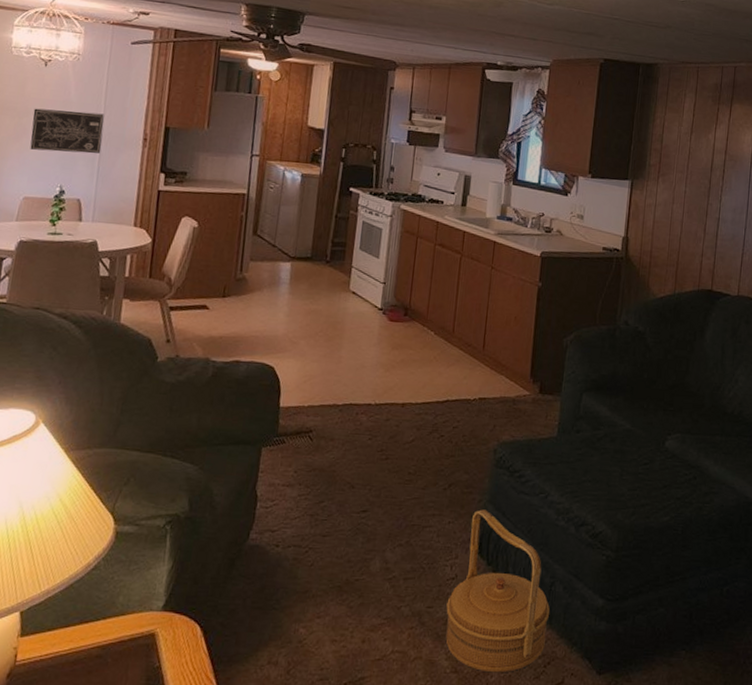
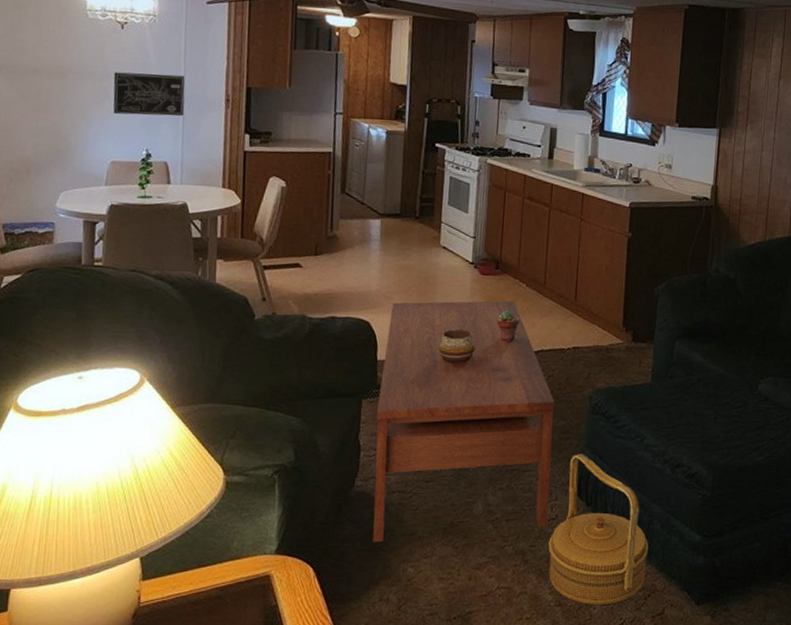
coffee table: none [264,347,459,601] -> present [372,300,555,543]
decorative bowl: none [342,376,381,411] -> present [438,329,476,362]
potted succulent: none [403,358,426,390] -> present [496,310,519,341]

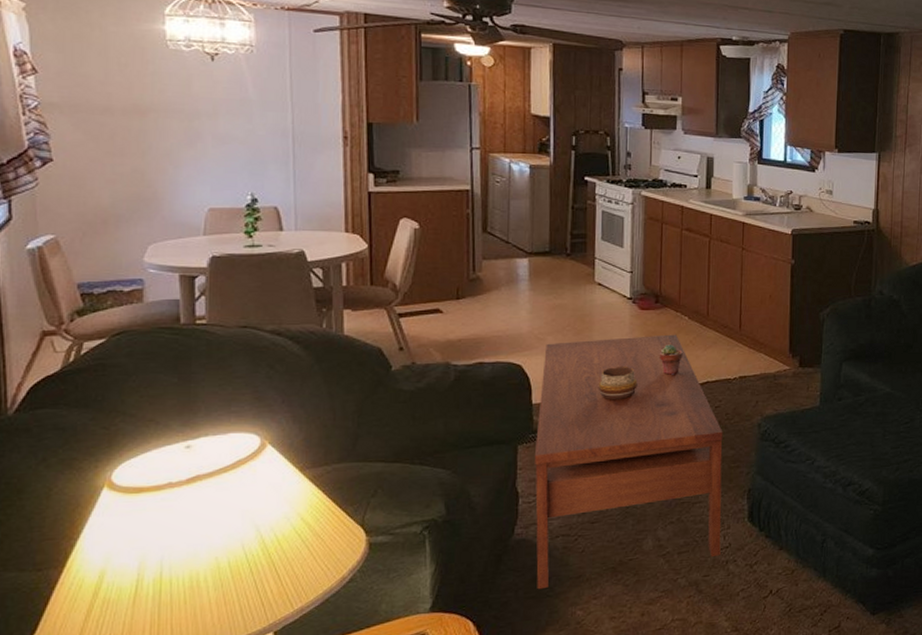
wall art: present [113,72,185,117] -> none [205,109,295,157]
basket: present [548,453,649,606] -> none [722,481,824,627]

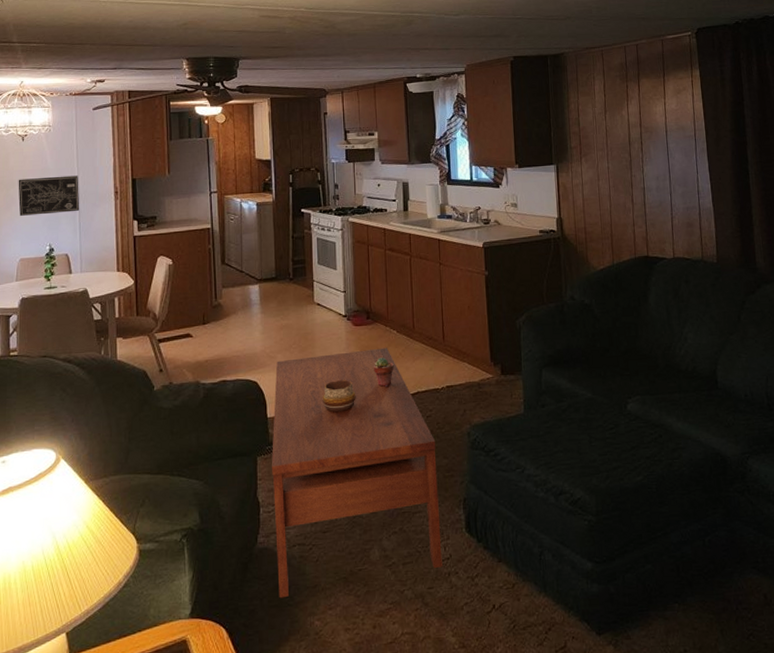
wall art: none [205,109,295,157] -> present [18,175,80,216]

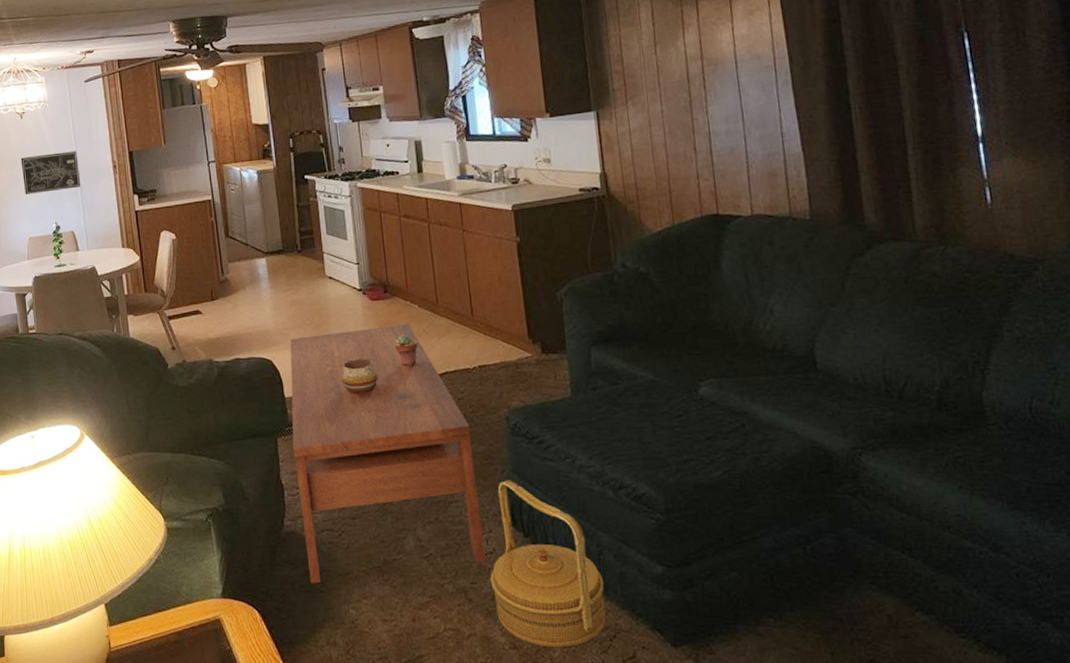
basket: none [446,490,544,645] -> present [490,480,606,648]

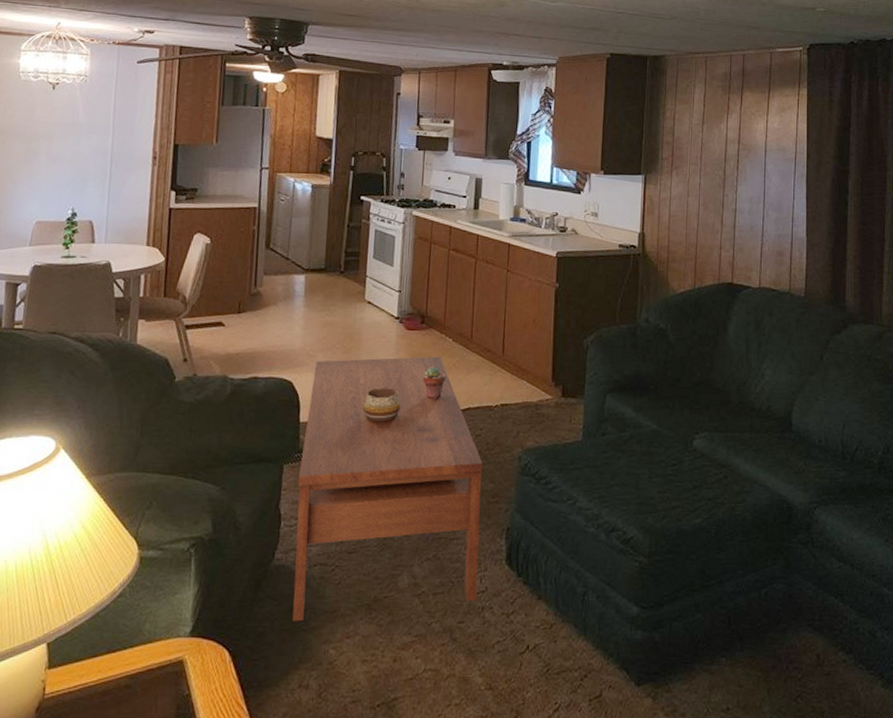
wall art: present [20,151,81,194] -> none [41,132,113,175]
basket: present [490,480,606,648] -> none [478,519,584,688]

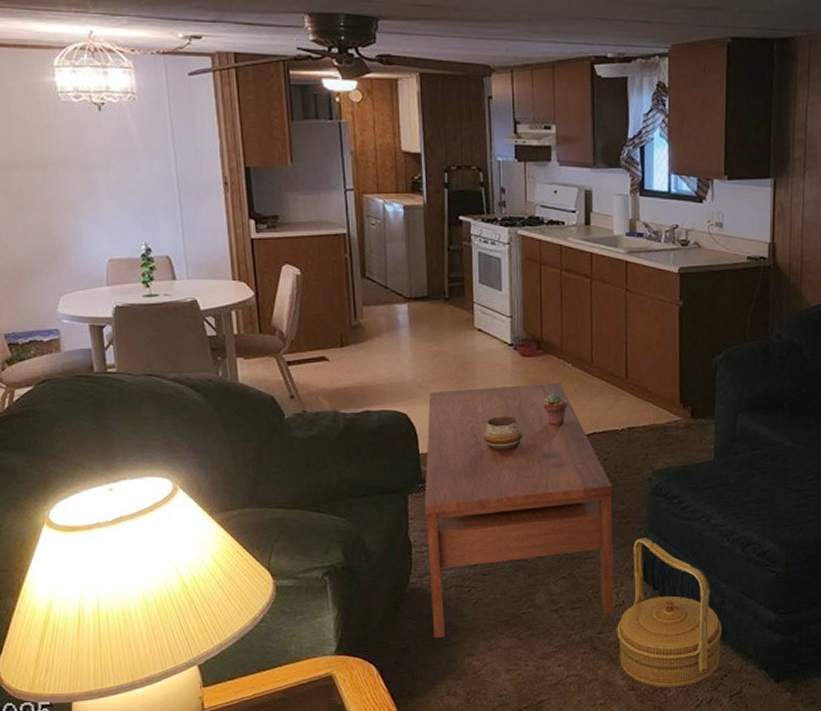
basket: none [478,519,584,688] -> present [617,537,723,688]

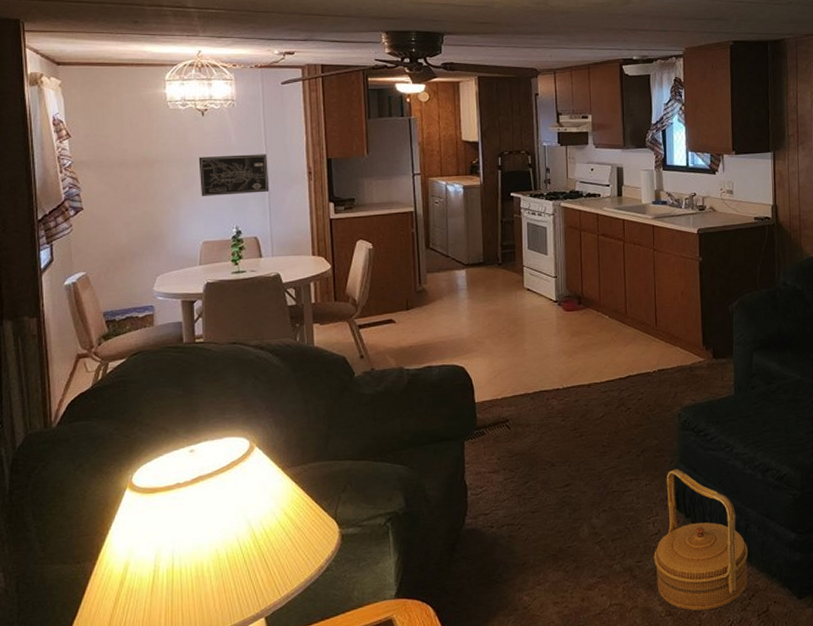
wall art: none [98,159,181,206] -> present [198,154,269,196]
coffee table: present [425,382,614,639] -> none [480,332,651,577]
decorative bowl: present [483,416,523,451] -> none [531,365,567,397]
potted succulent: present [543,393,567,425] -> none [584,342,606,371]

